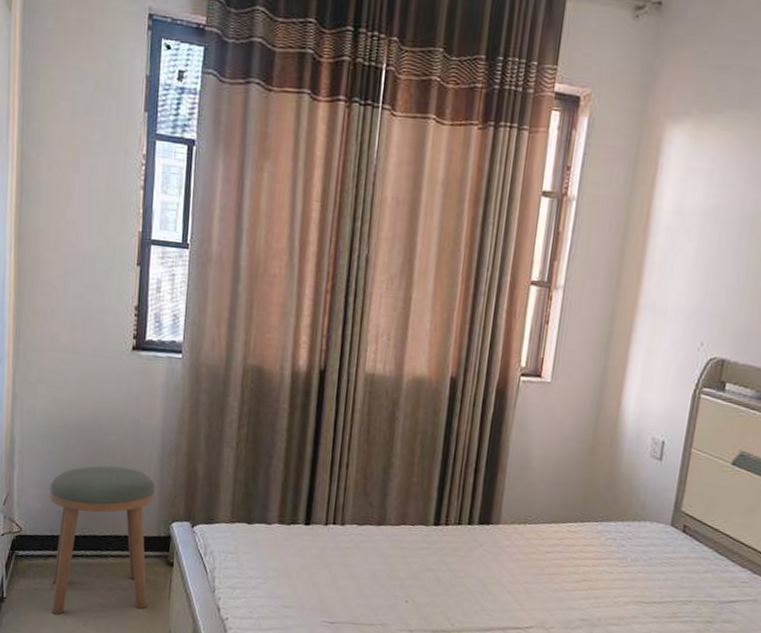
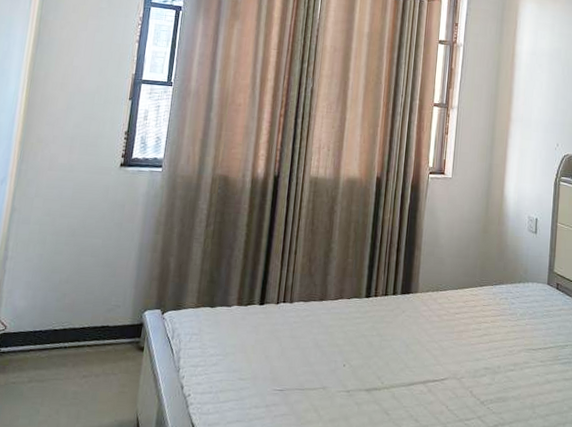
stool: present [49,466,156,615] -> none [26,265,133,405]

